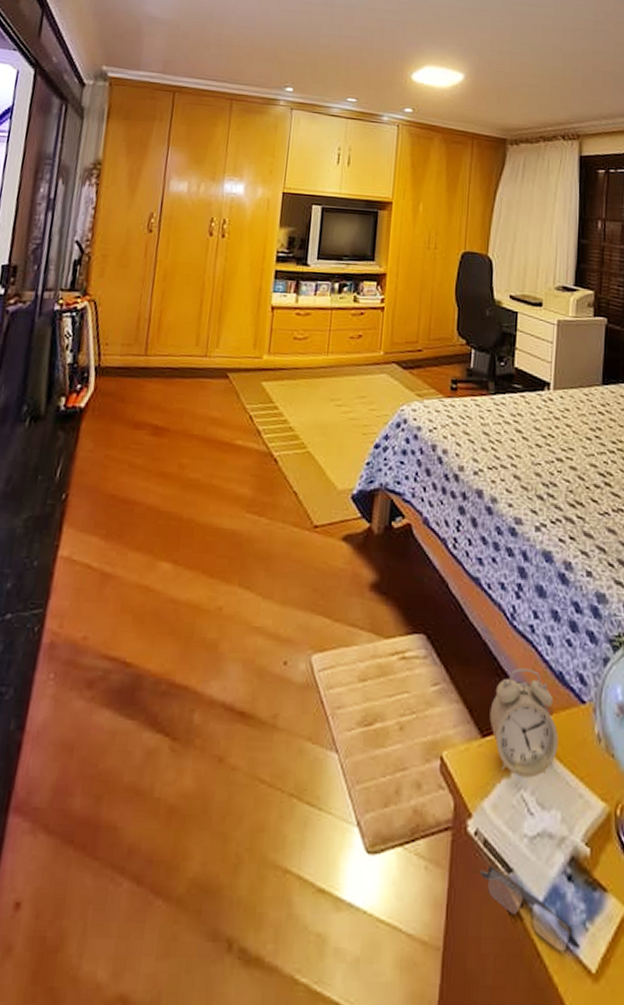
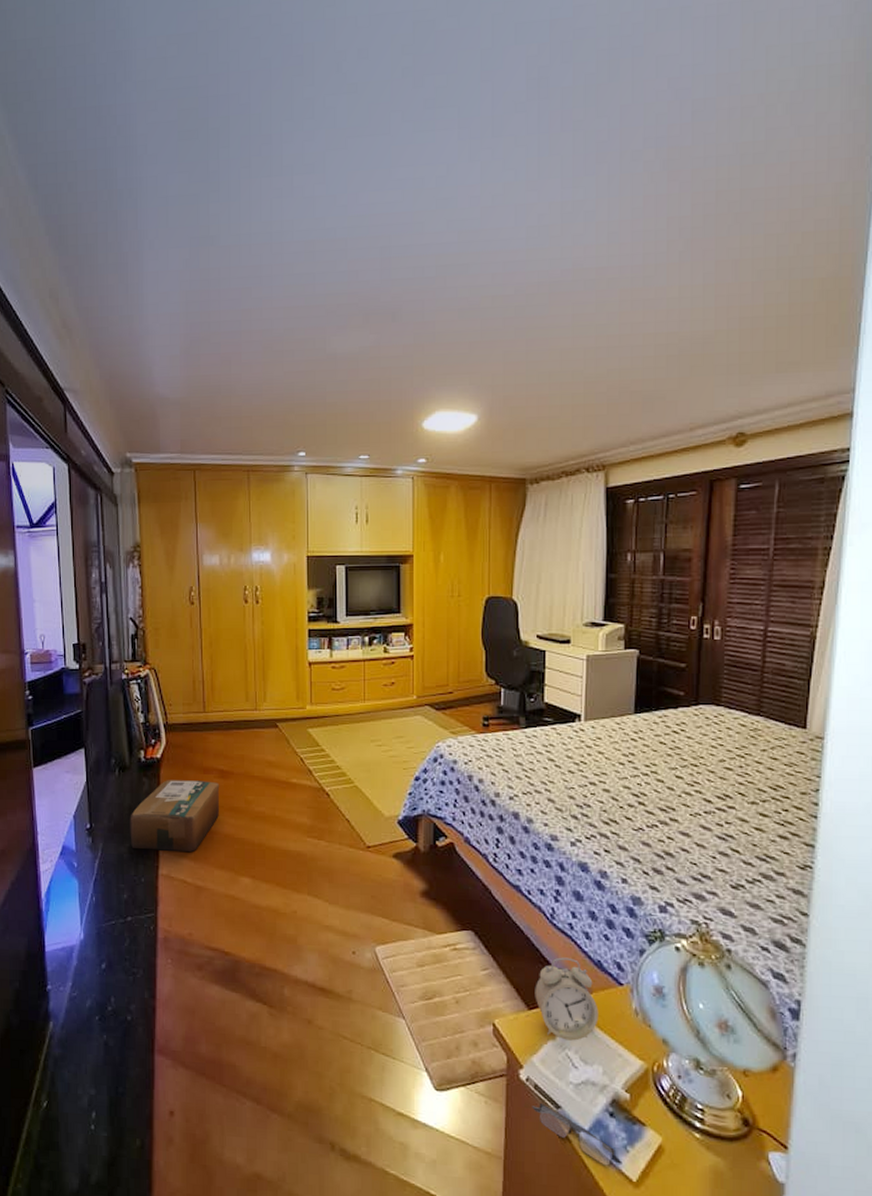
cardboard box: none [28,435,151,529] -> present [130,780,220,853]

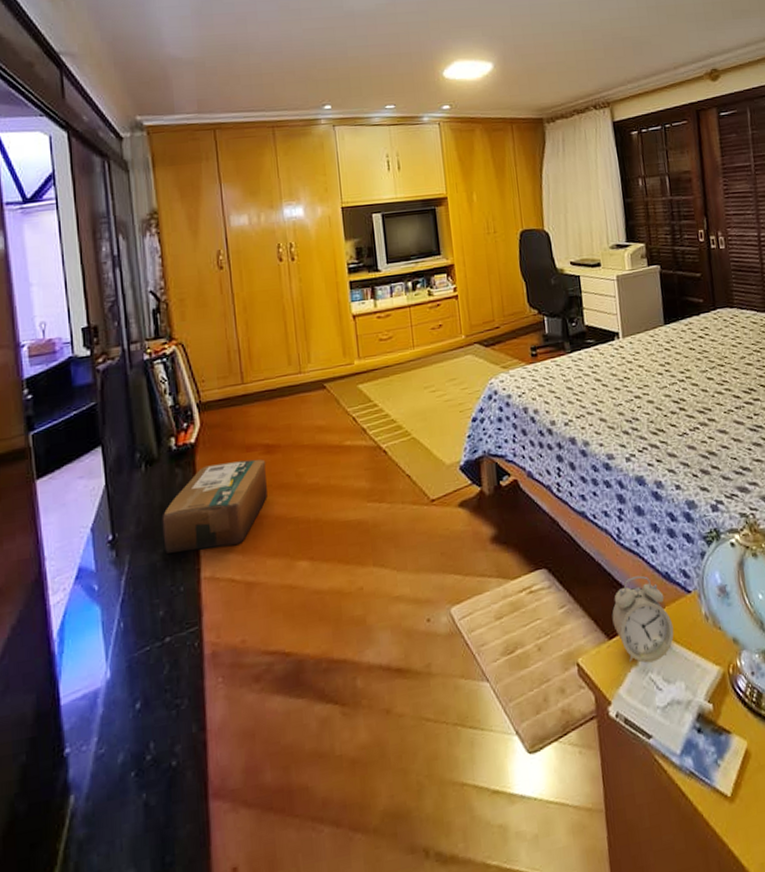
glasses: present [532,1102,623,1166] -> none [625,737,716,788]

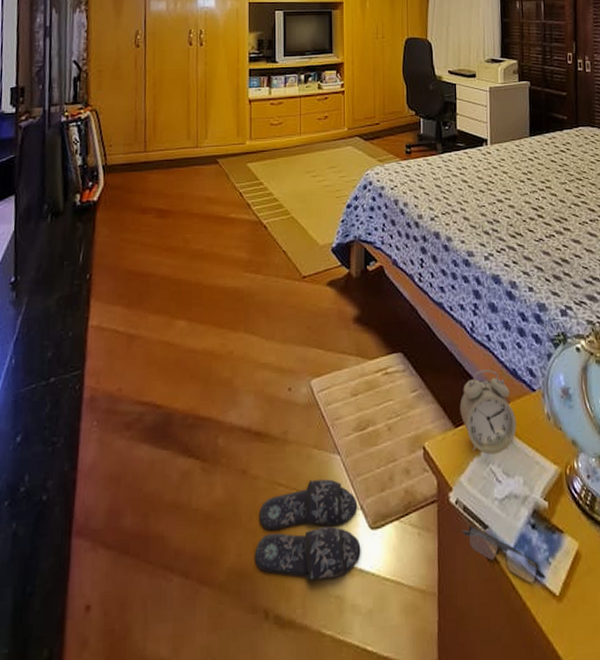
cardboard box: present [161,459,268,555] -> none [59,221,158,301]
slippers: none [408,707,521,813] -> present [255,479,361,581]
glasses: none [625,737,716,788] -> present [462,525,546,583]

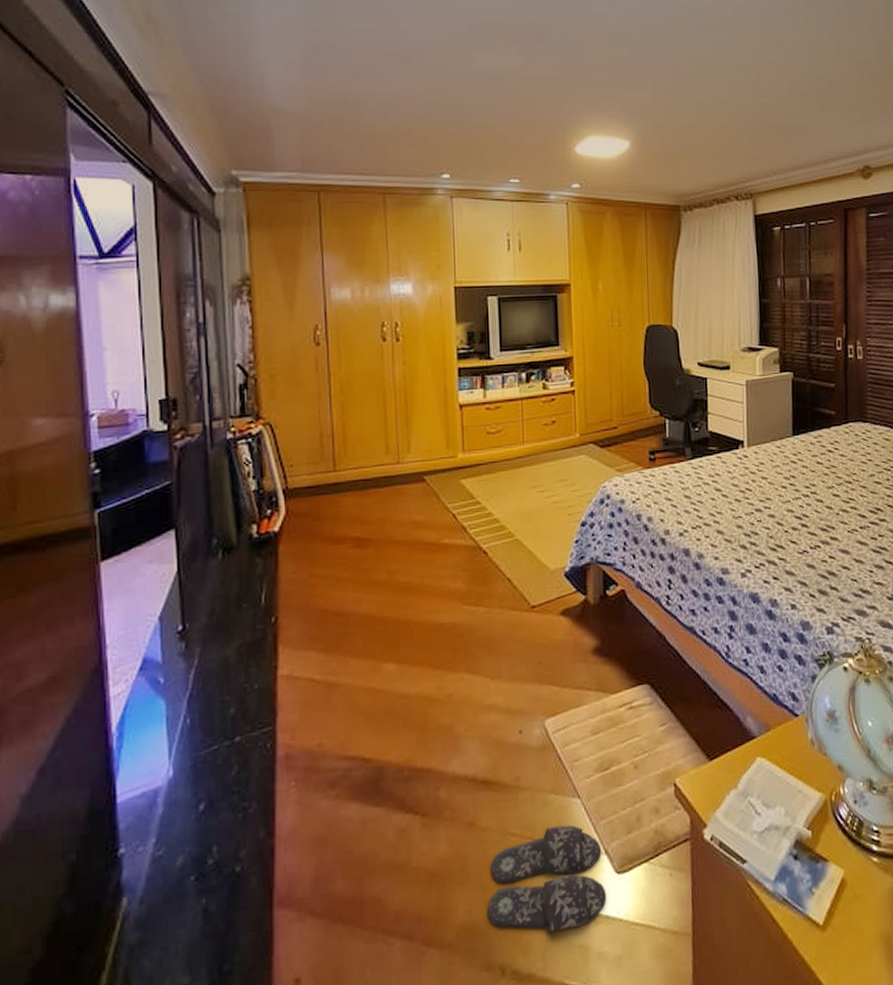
alarm clock: present [459,369,517,455] -> none [714,696,778,787]
glasses: present [462,525,546,583] -> none [717,861,809,915]

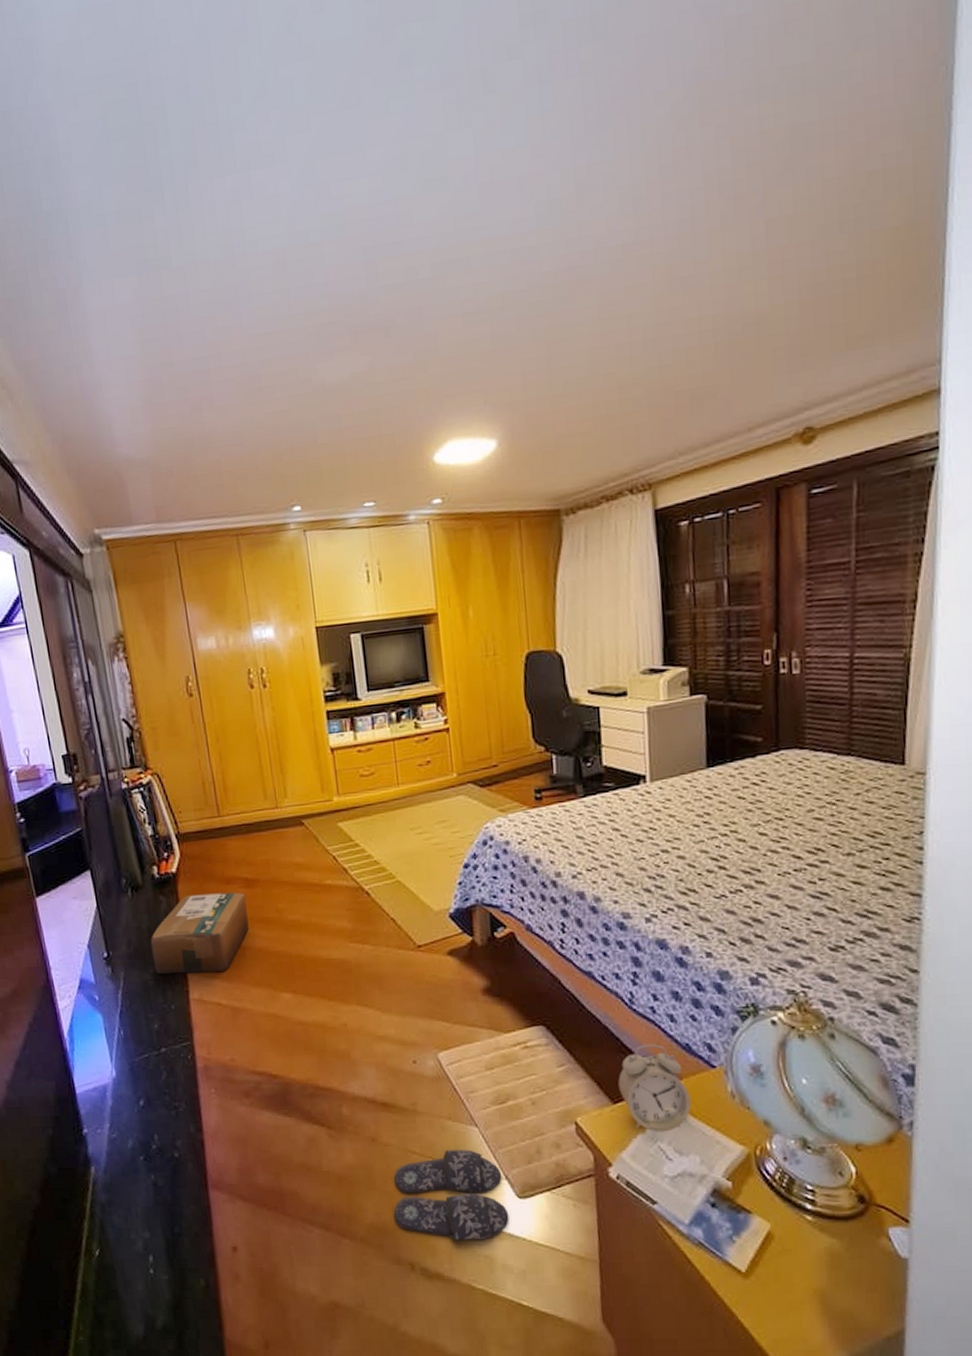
cardboard box: none [238,553,356,649] -> present [150,892,249,975]
alarm clock: none [714,696,778,787] -> present [618,1044,691,1132]

